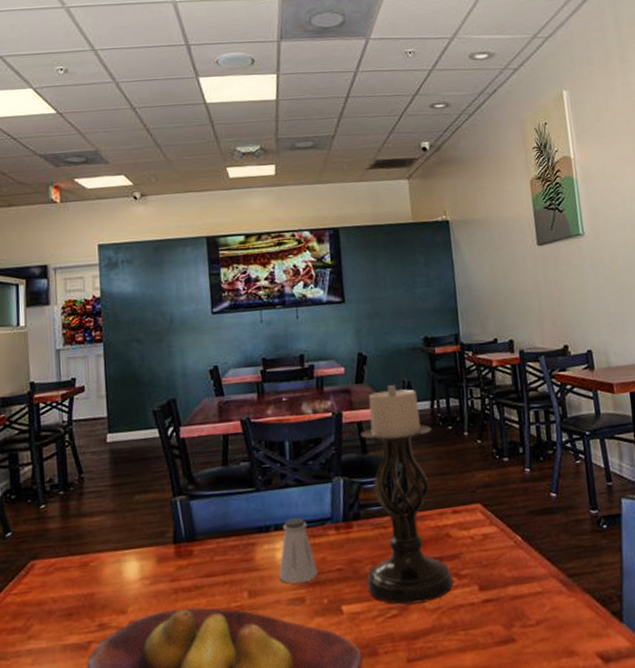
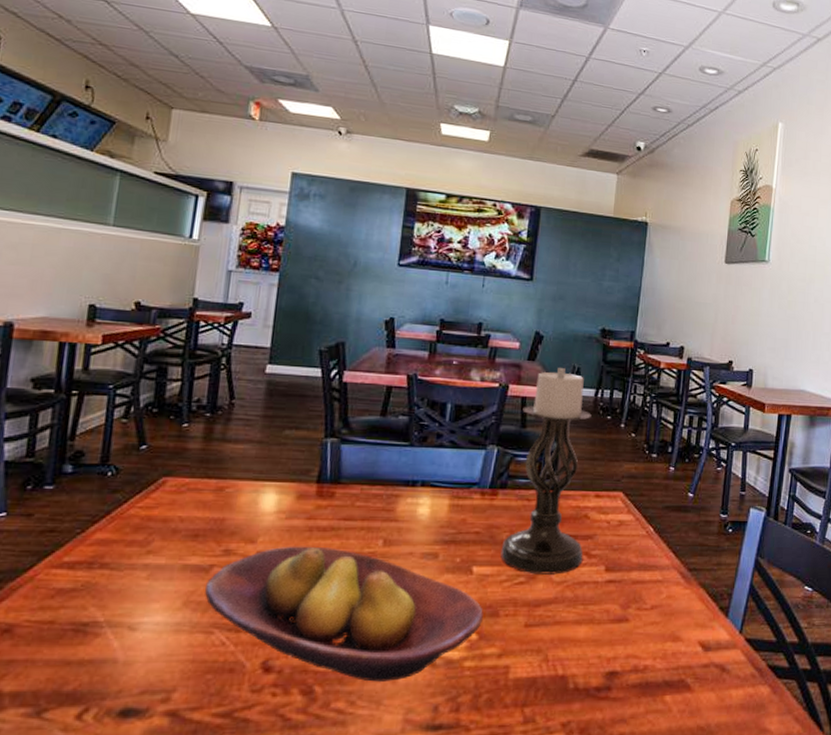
saltshaker: present [279,517,318,584] -> none [417,477,456,539]

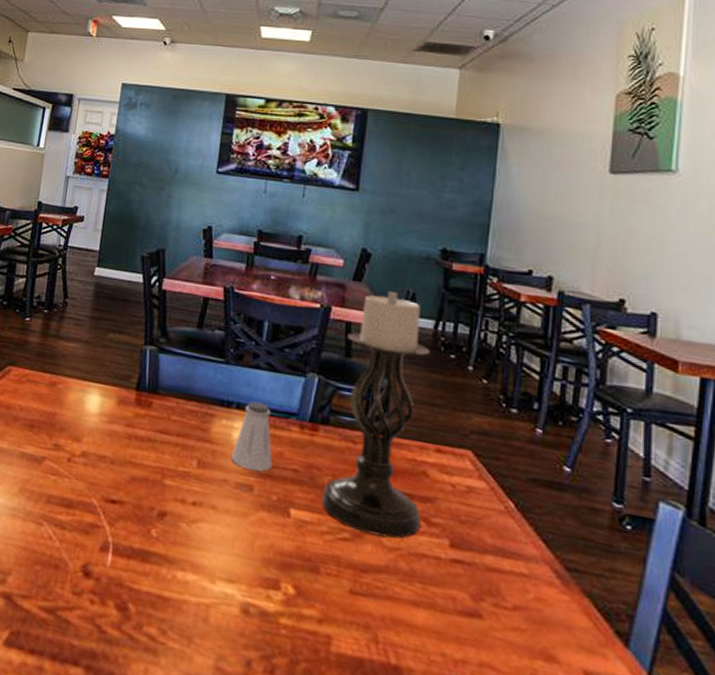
fruit bowl: present [205,546,483,682] -> none [37,450,302,620]
saltshaker: none [417,477,456,539] -> present [232,401,273,472]

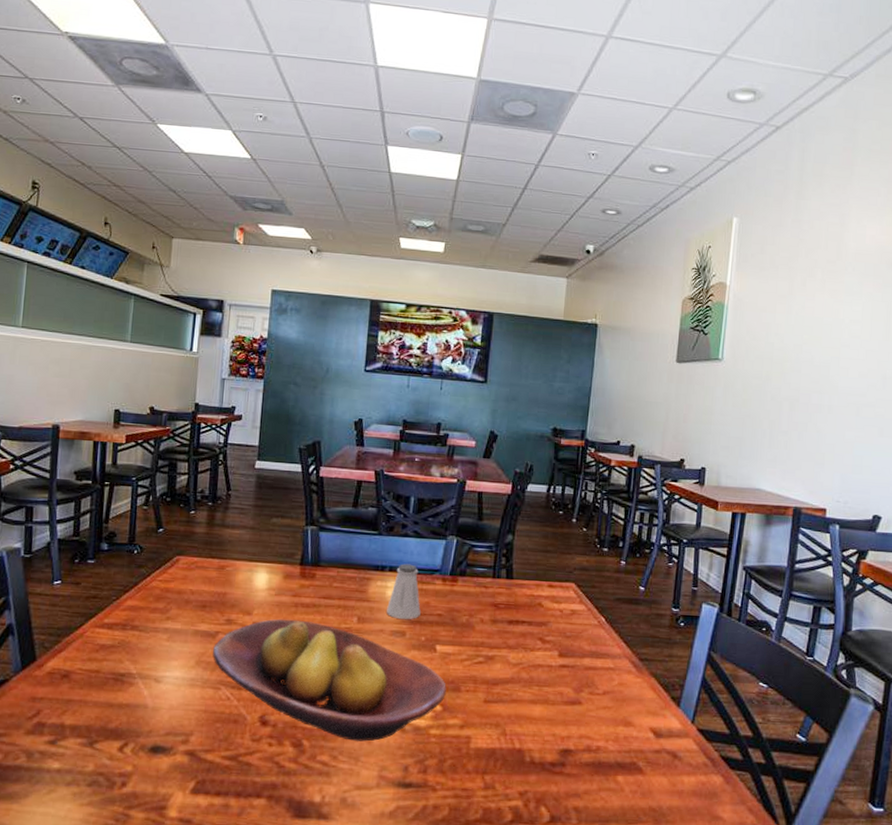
fruit bowl: none [37,450,302,620] -> present [213,619,446,742]
candle holder: present [321,292,430,539] -> none [461,465,544,657]

